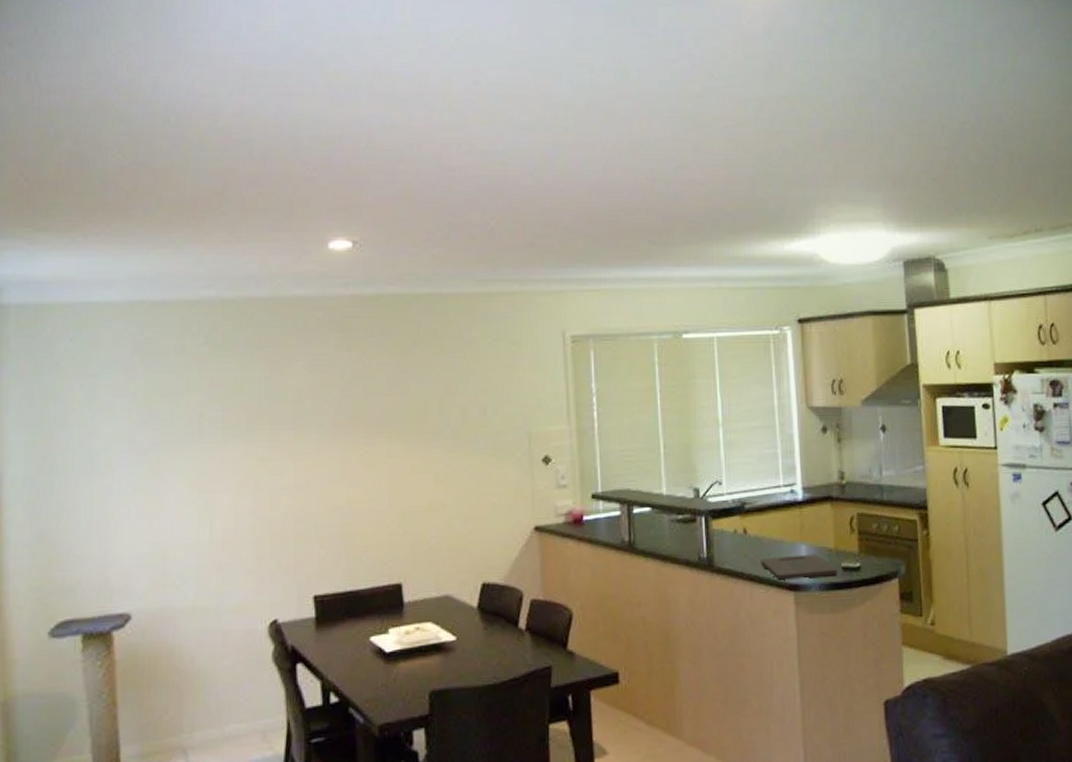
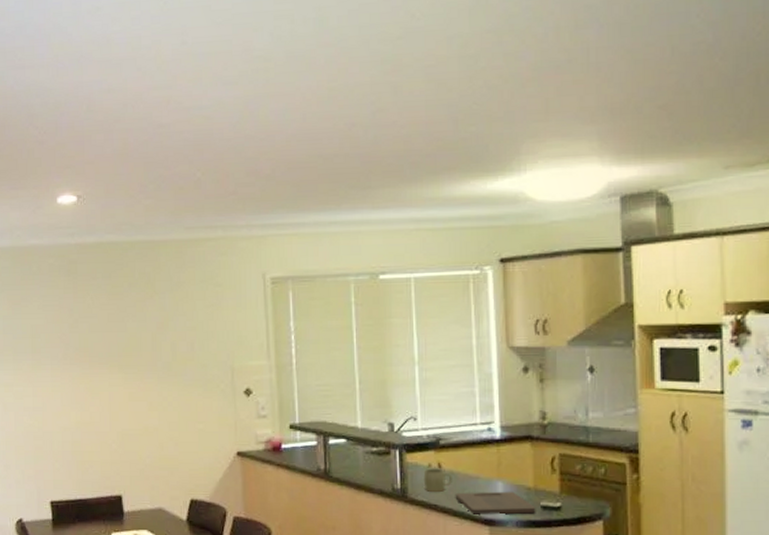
mug: none [729,534,758,560] -> present [423,468,452,493]

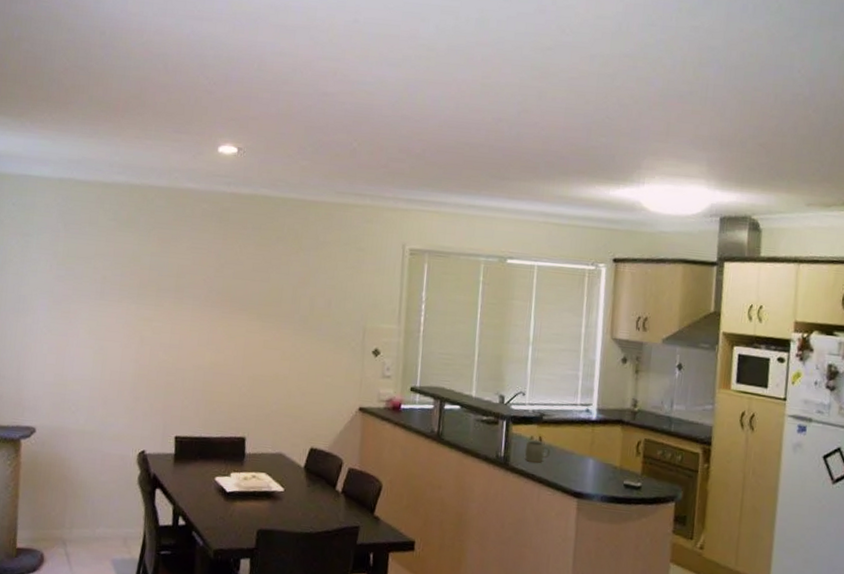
cutting board: present [455,491,536,515] -> none [551,465,620,491]

